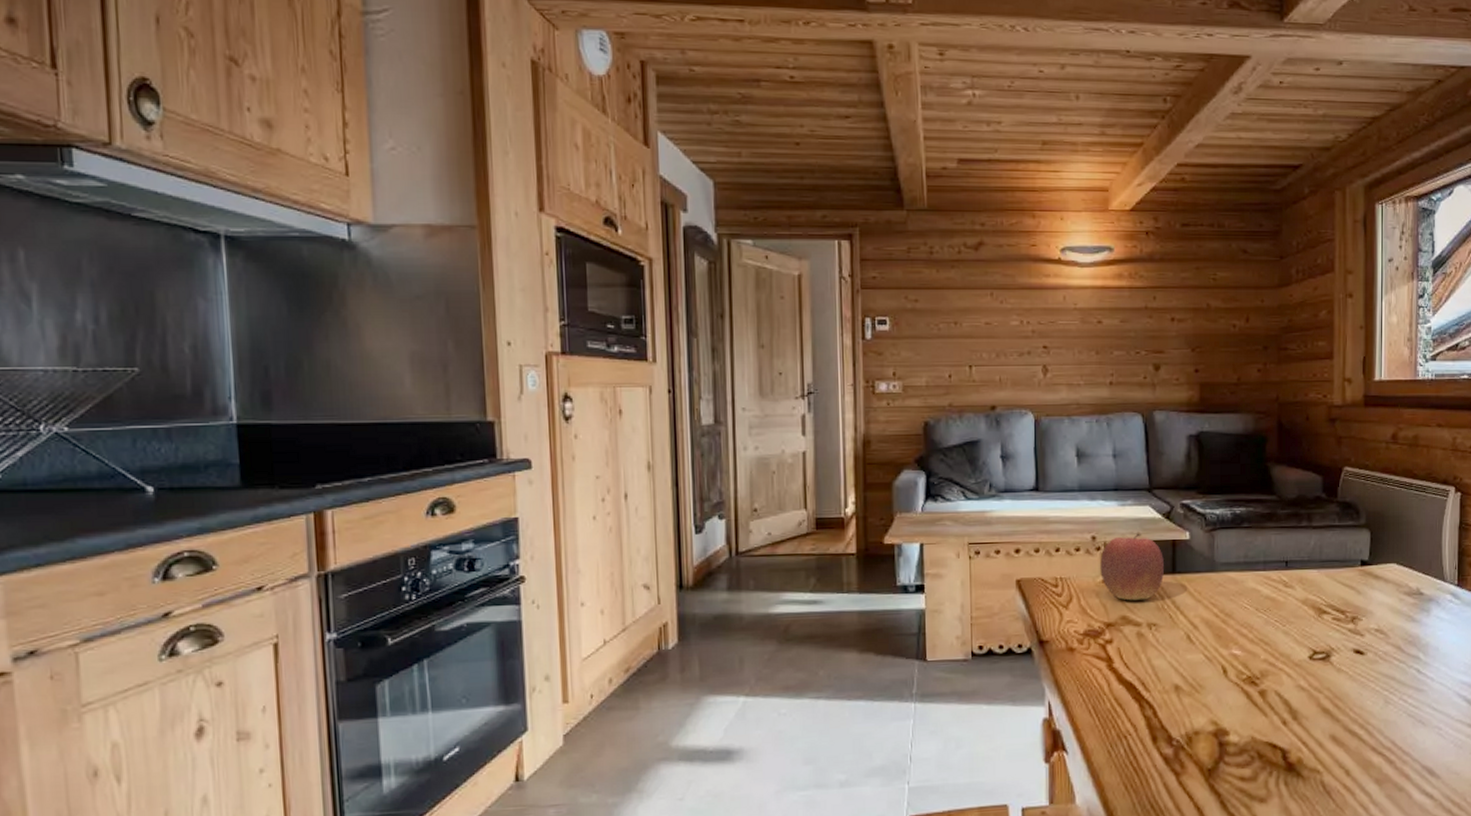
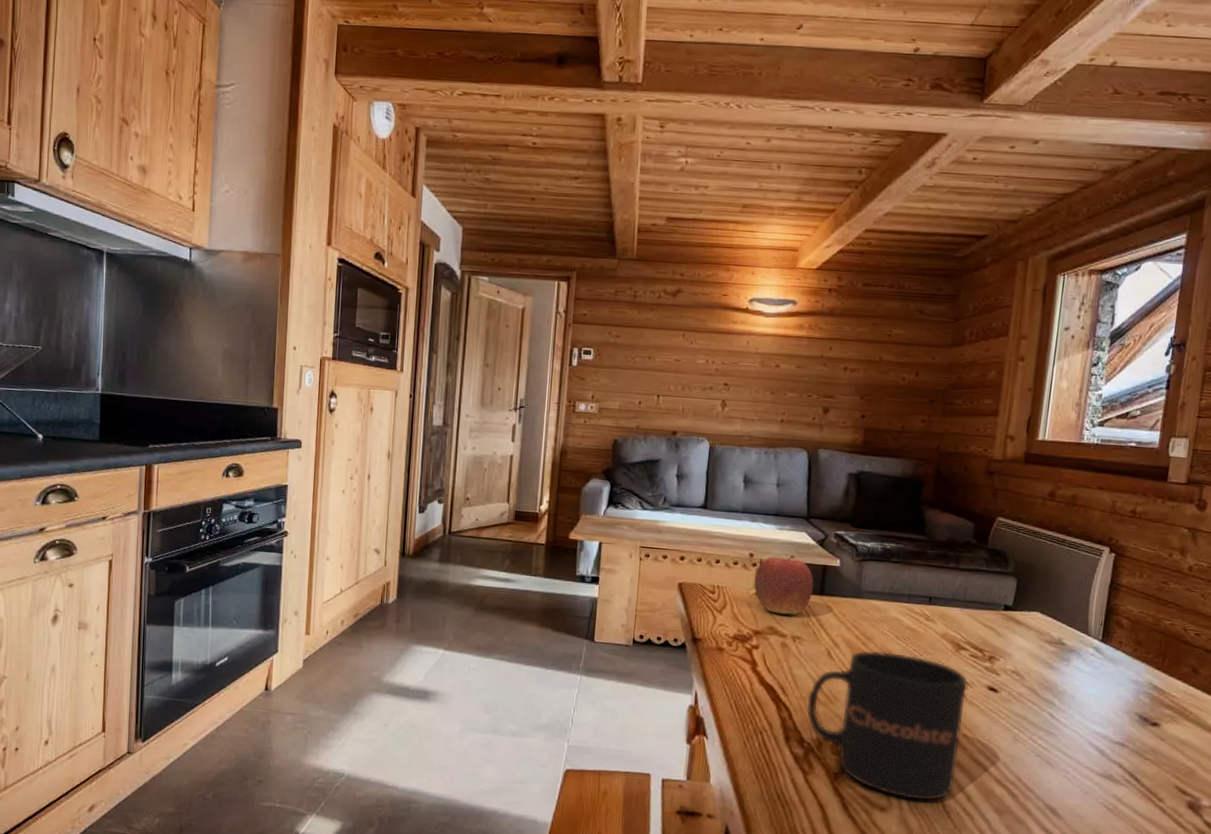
mug: none [1170,626,1334,785] -> present [806,649,968,802]

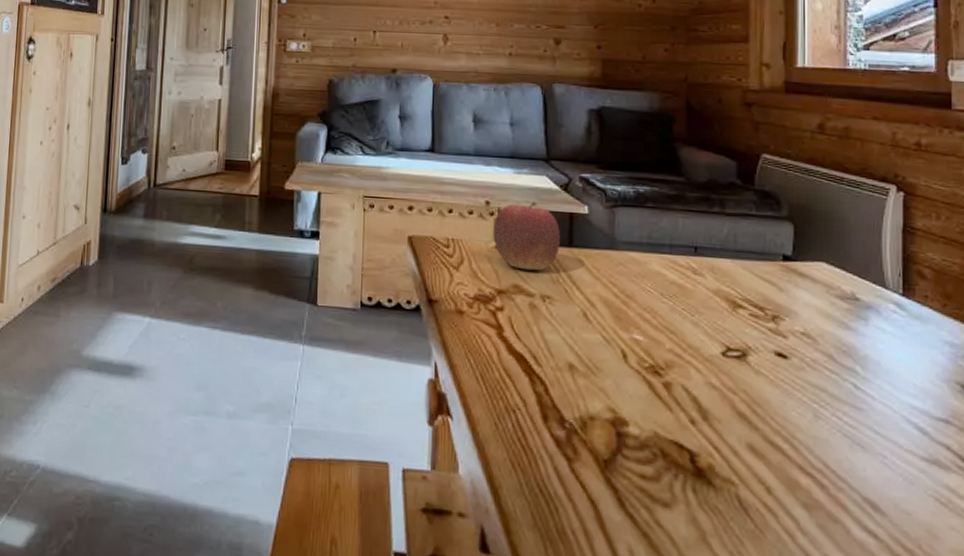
mug: present [806,649,968,802] -> none [563,310,751,495]

